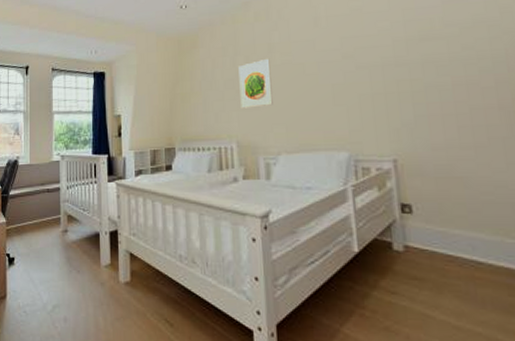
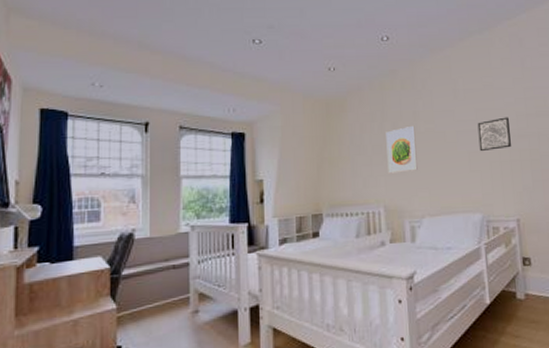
wall art: none [343,44,386,84] -> present [477,117,511,152]

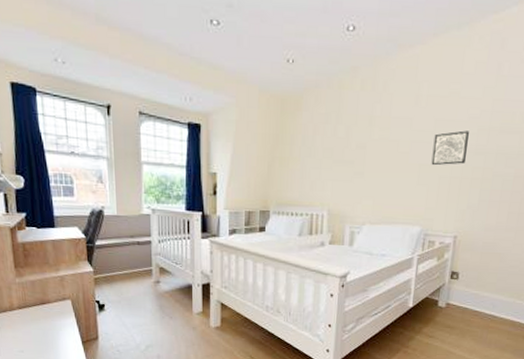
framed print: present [386,125,418,174] -> none [336,131,369,179]

